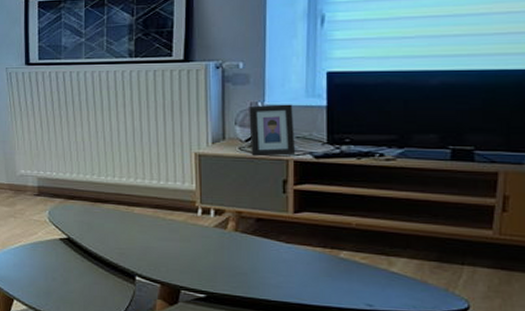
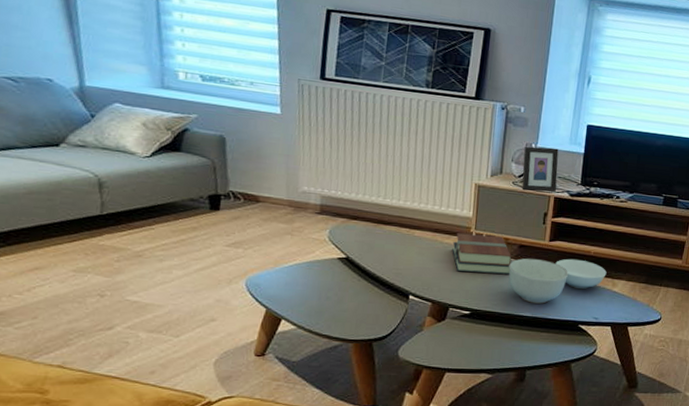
books: none [177,208,249,252] -> present [452,233,512,274]
bowl: none [246,233,323,287] -> present [508,258,568,304]
bowl: none [305,232,378,269] -> present [555,258,607,289]

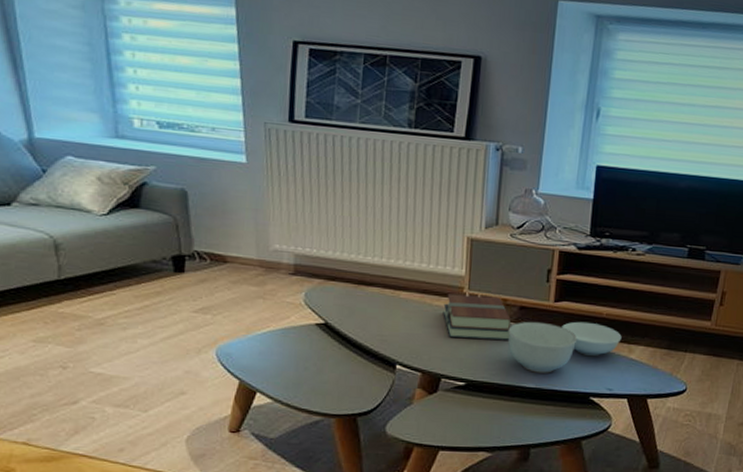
picture frame: present [521,146,559,192] -> none [521,193,564,246]

